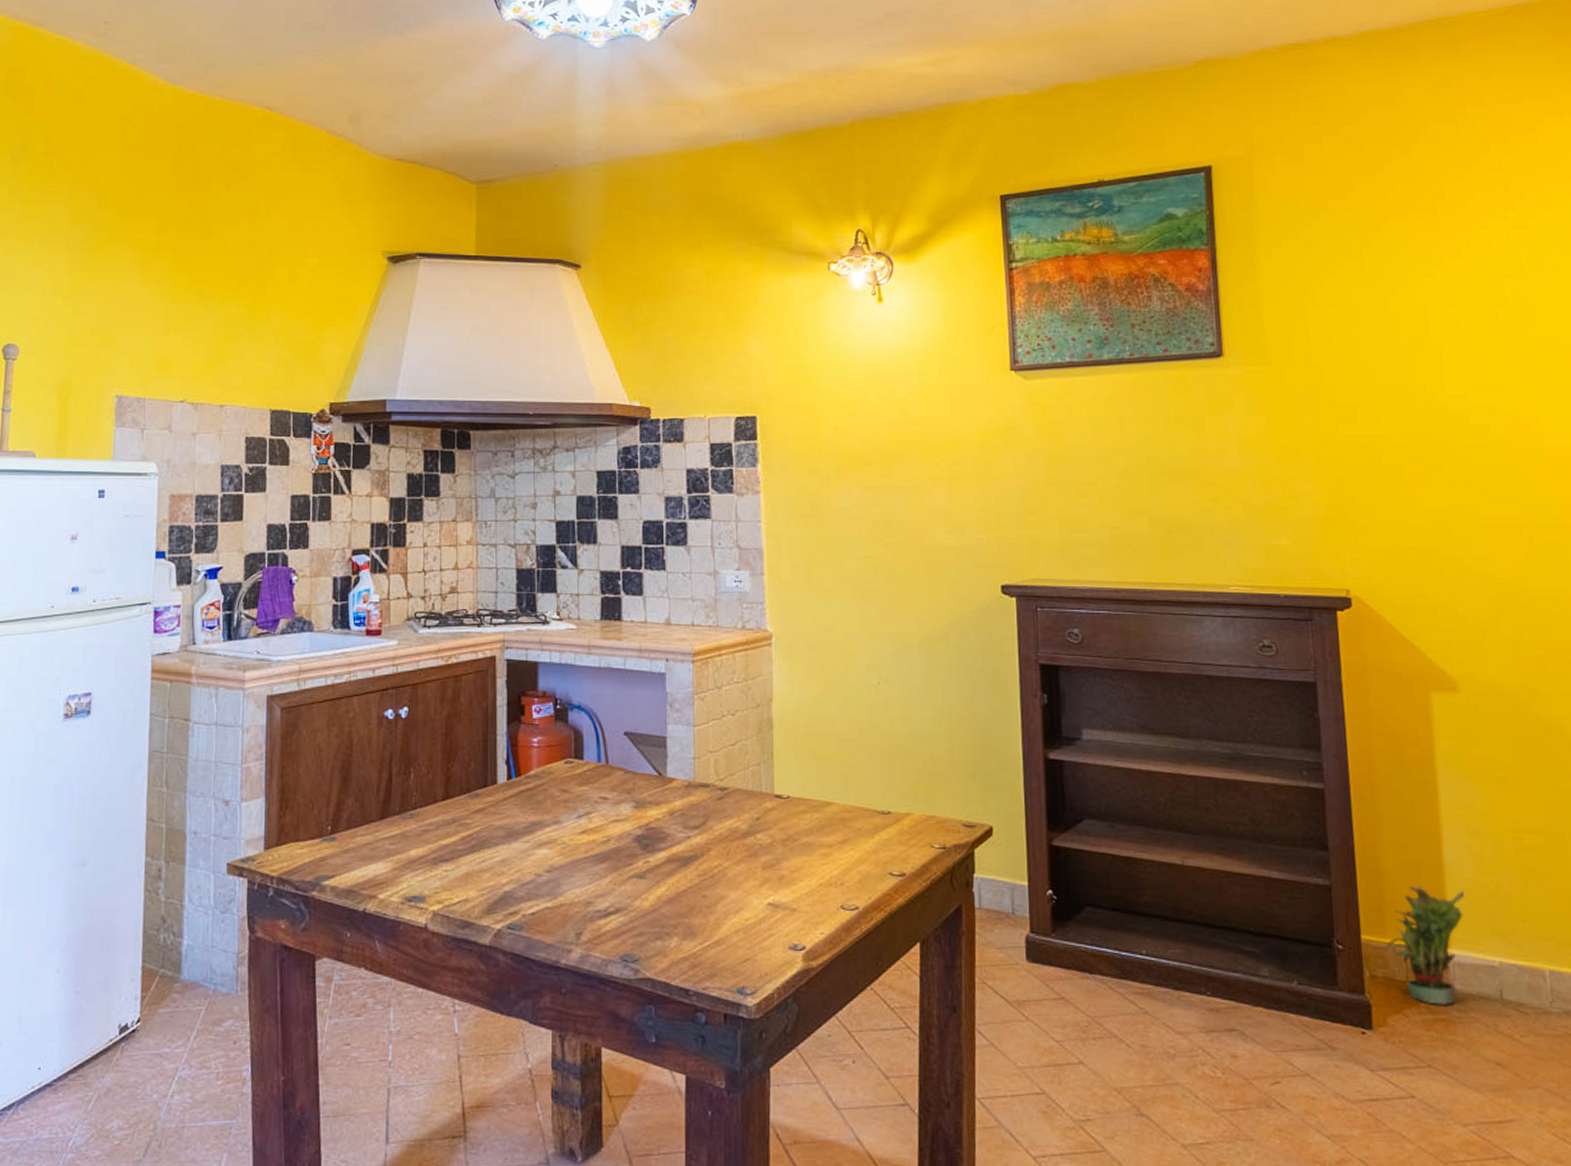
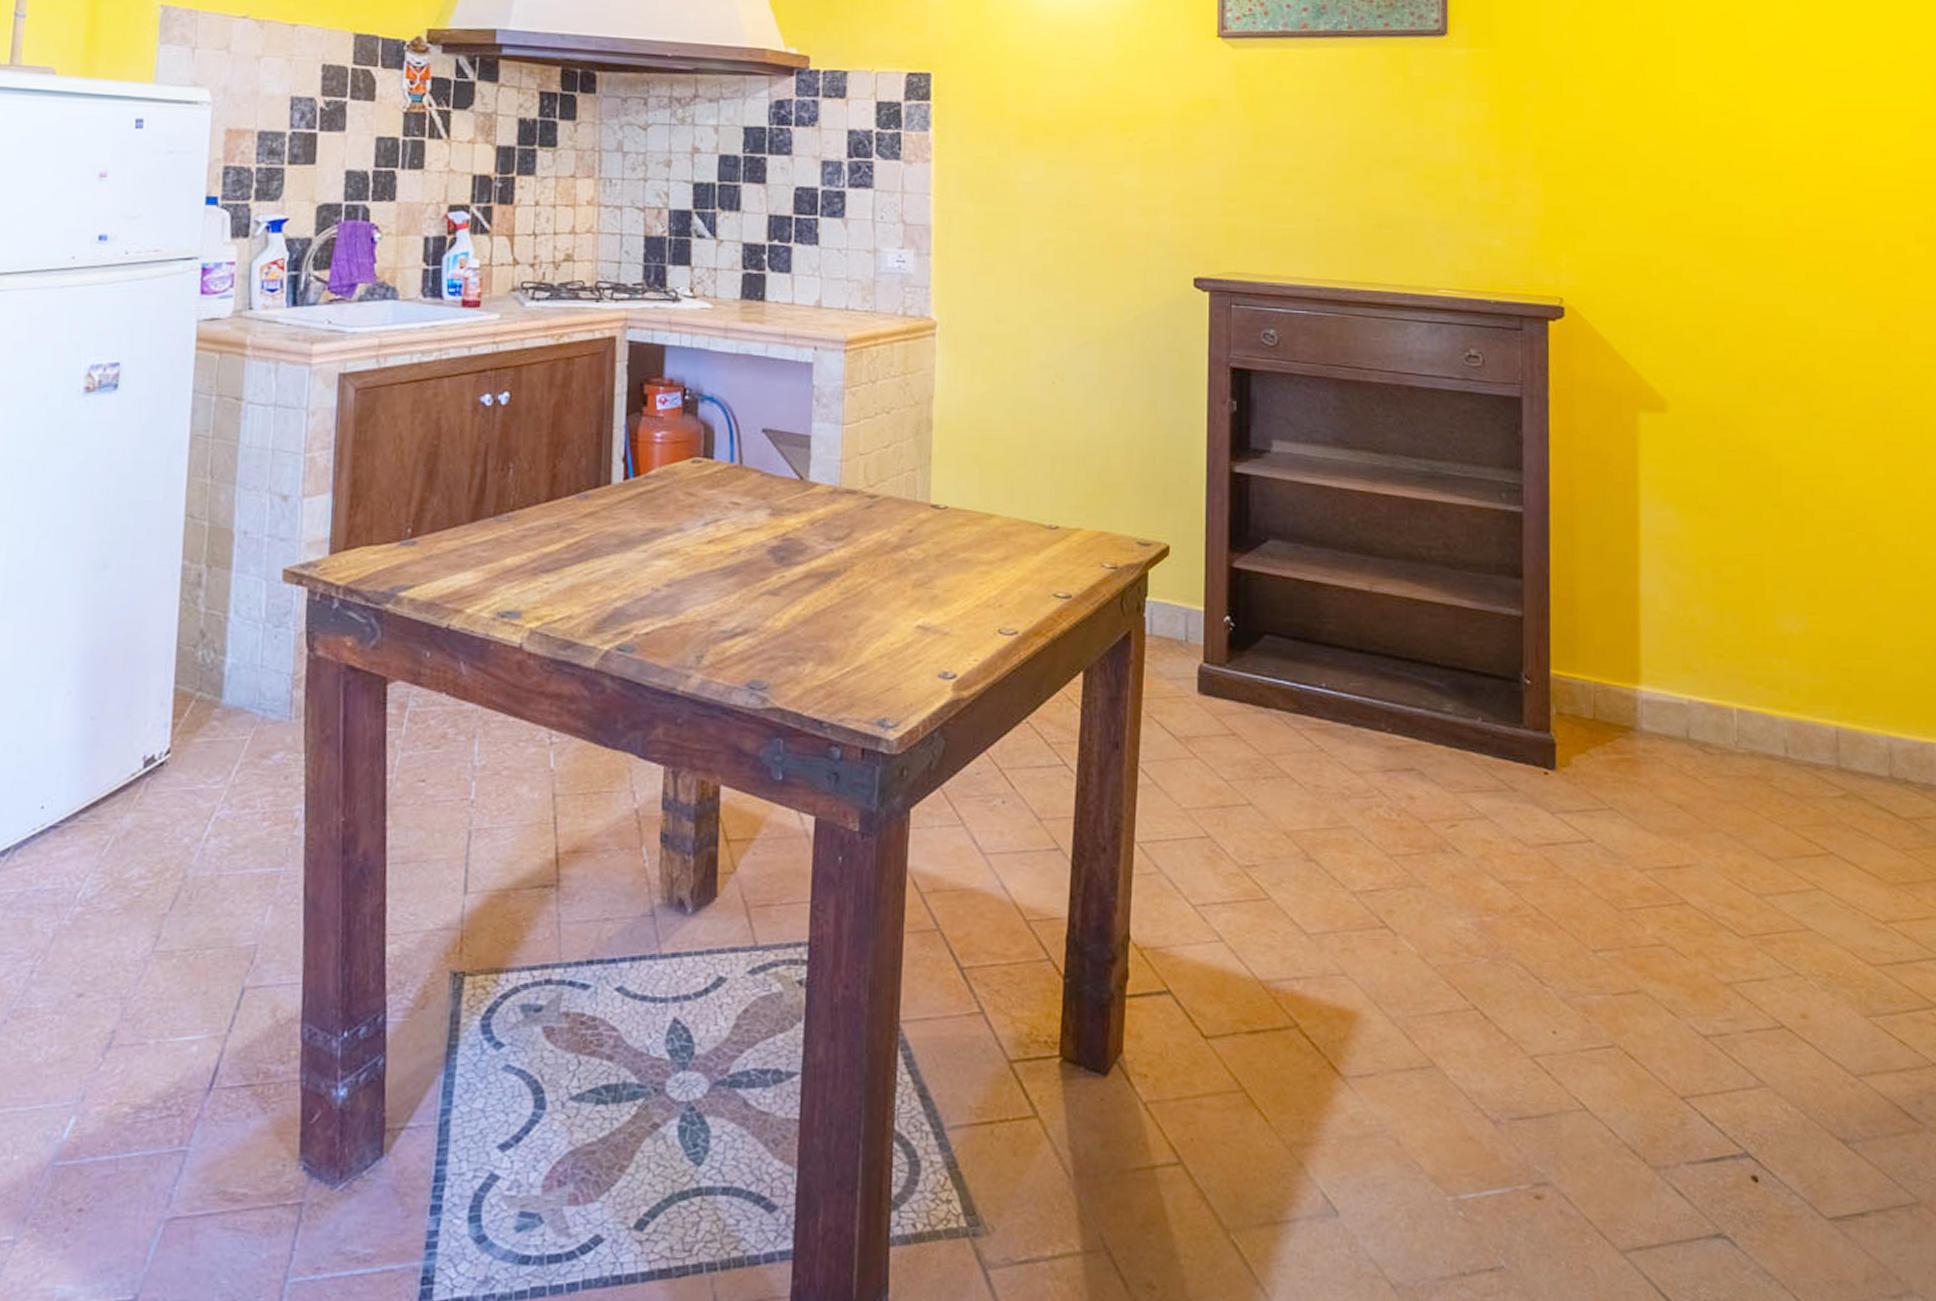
potted plant: present [1382,885,1464,1005] -> none [1571,617,1658,744]

